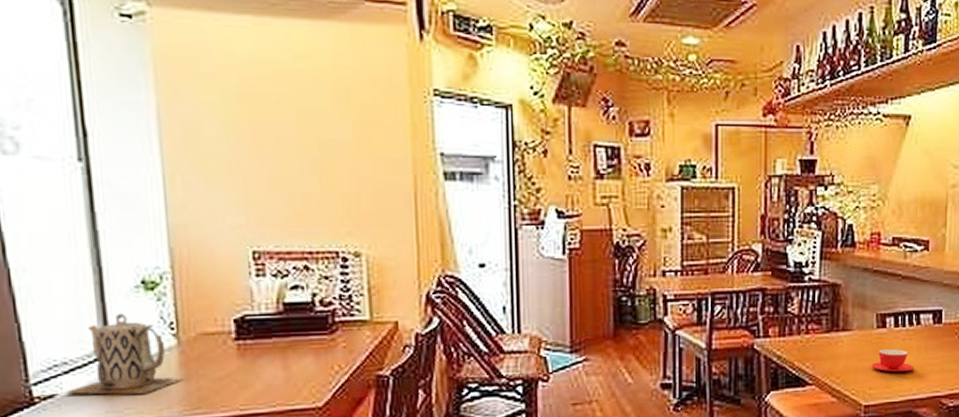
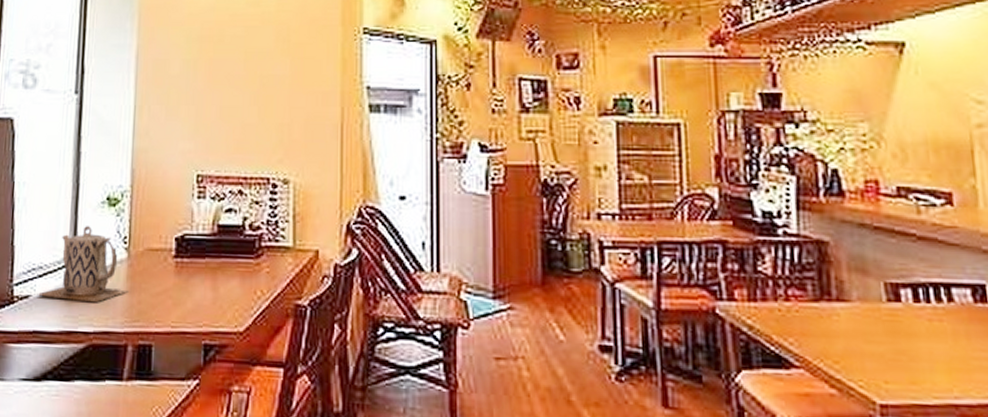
teacup: present [872,348,915,372] -> none [885,330,953,365]

